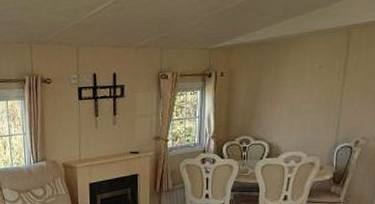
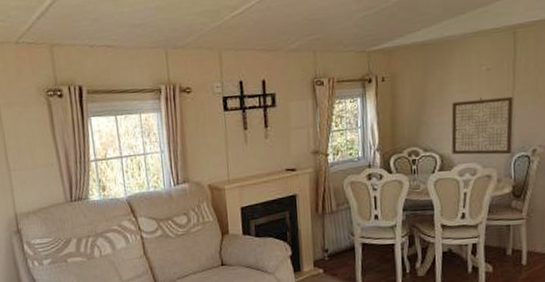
wall art: none [280,92,342,145] -> present [451,96,514,155]

